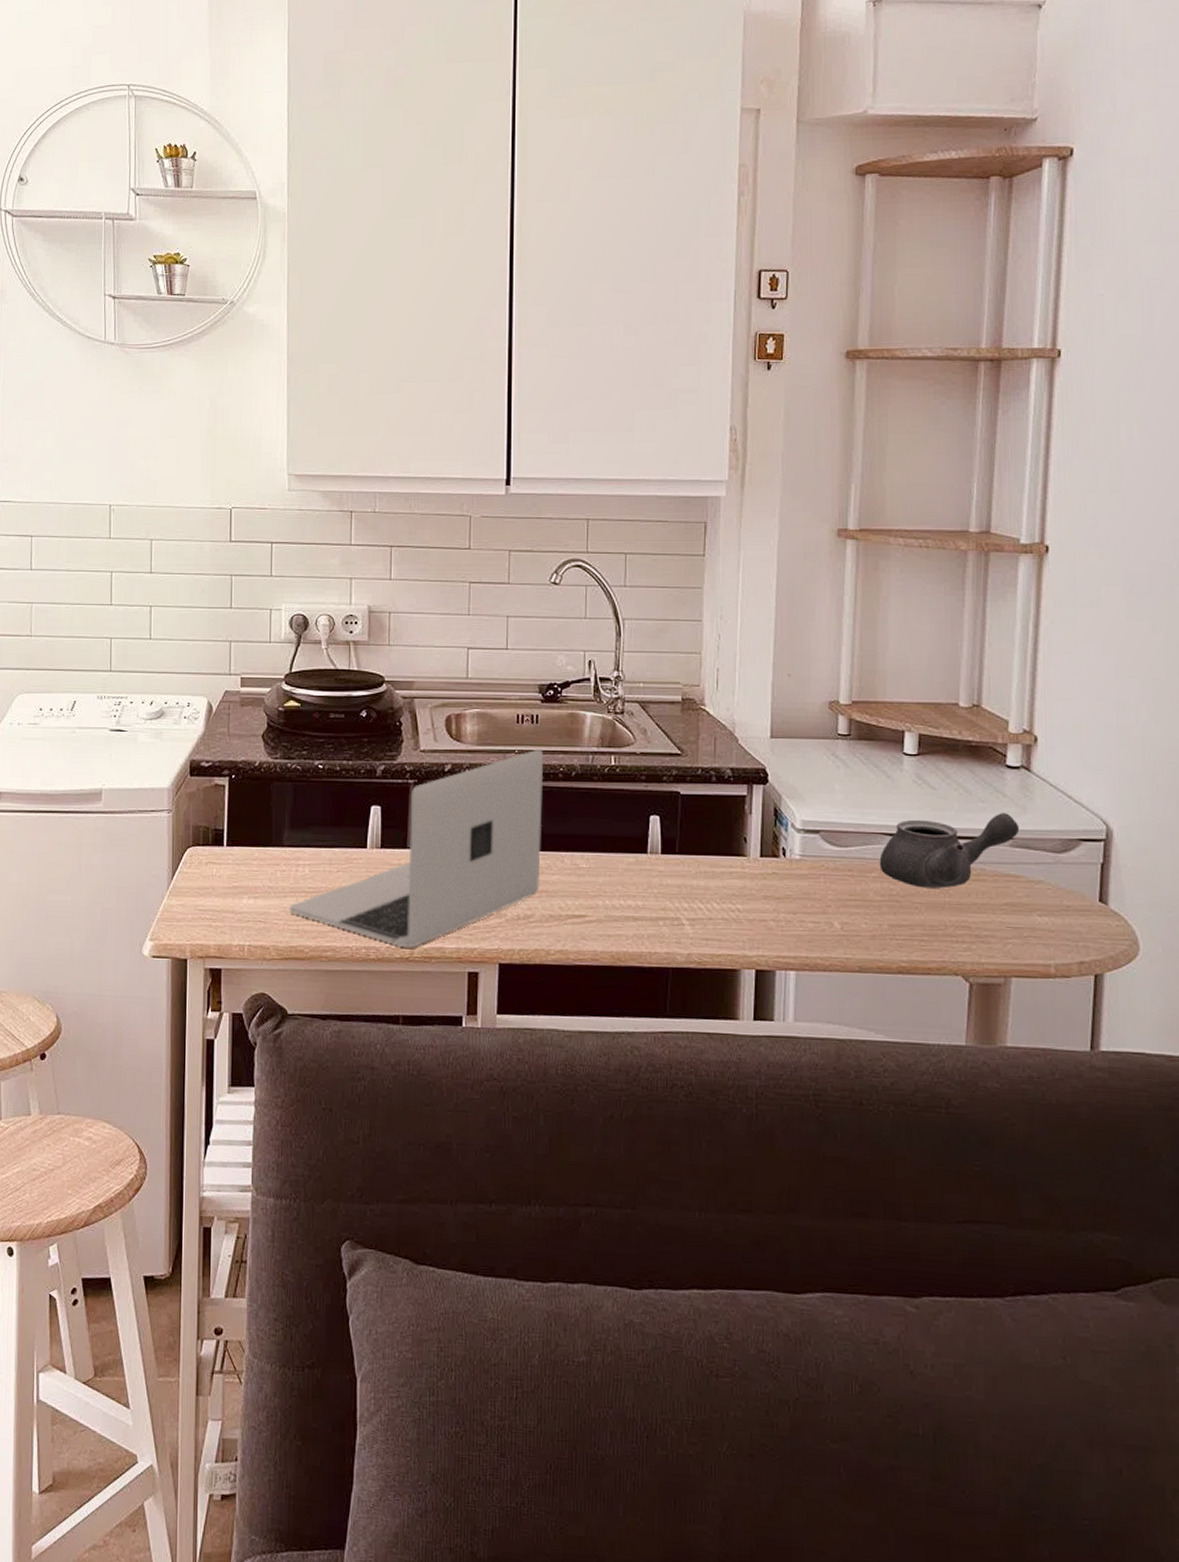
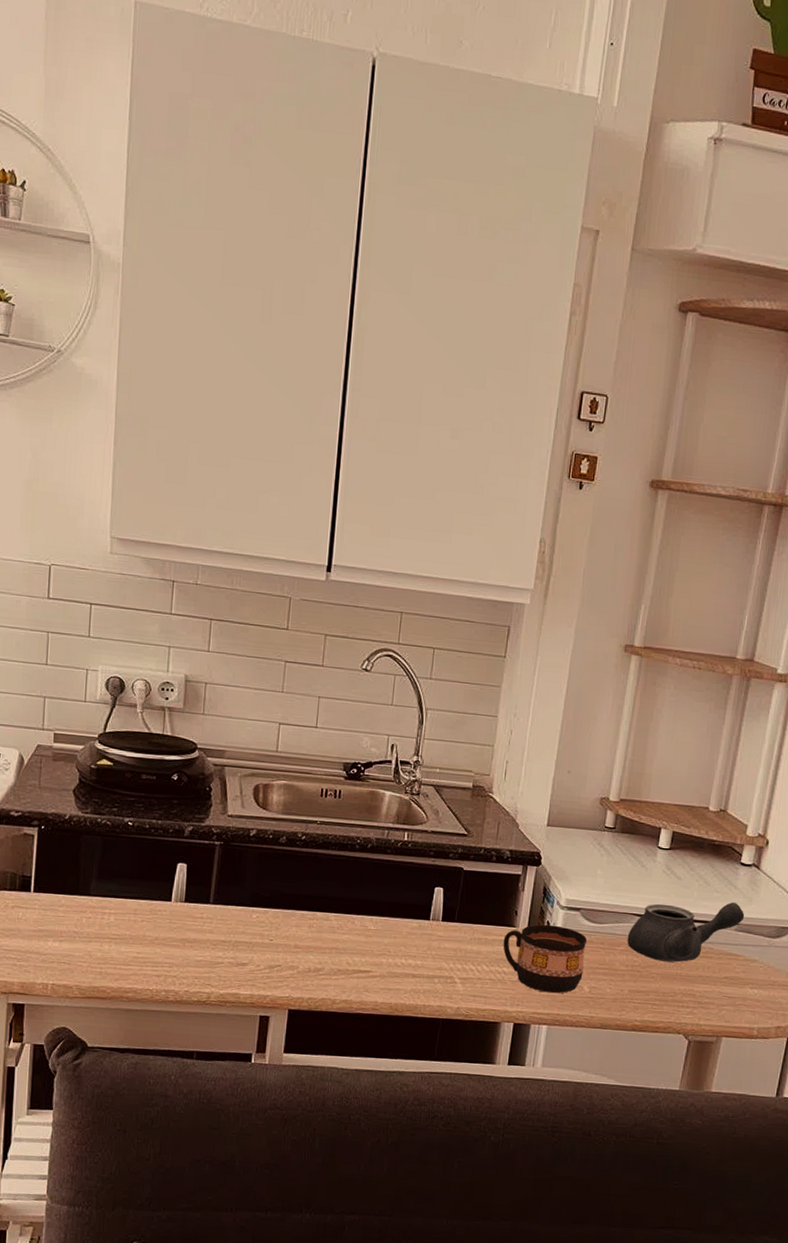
laptop: present [289,749,544,948] -> none [93,821,343,993]
cup: none [733,851,832,933] -> present [503,924,588,994]

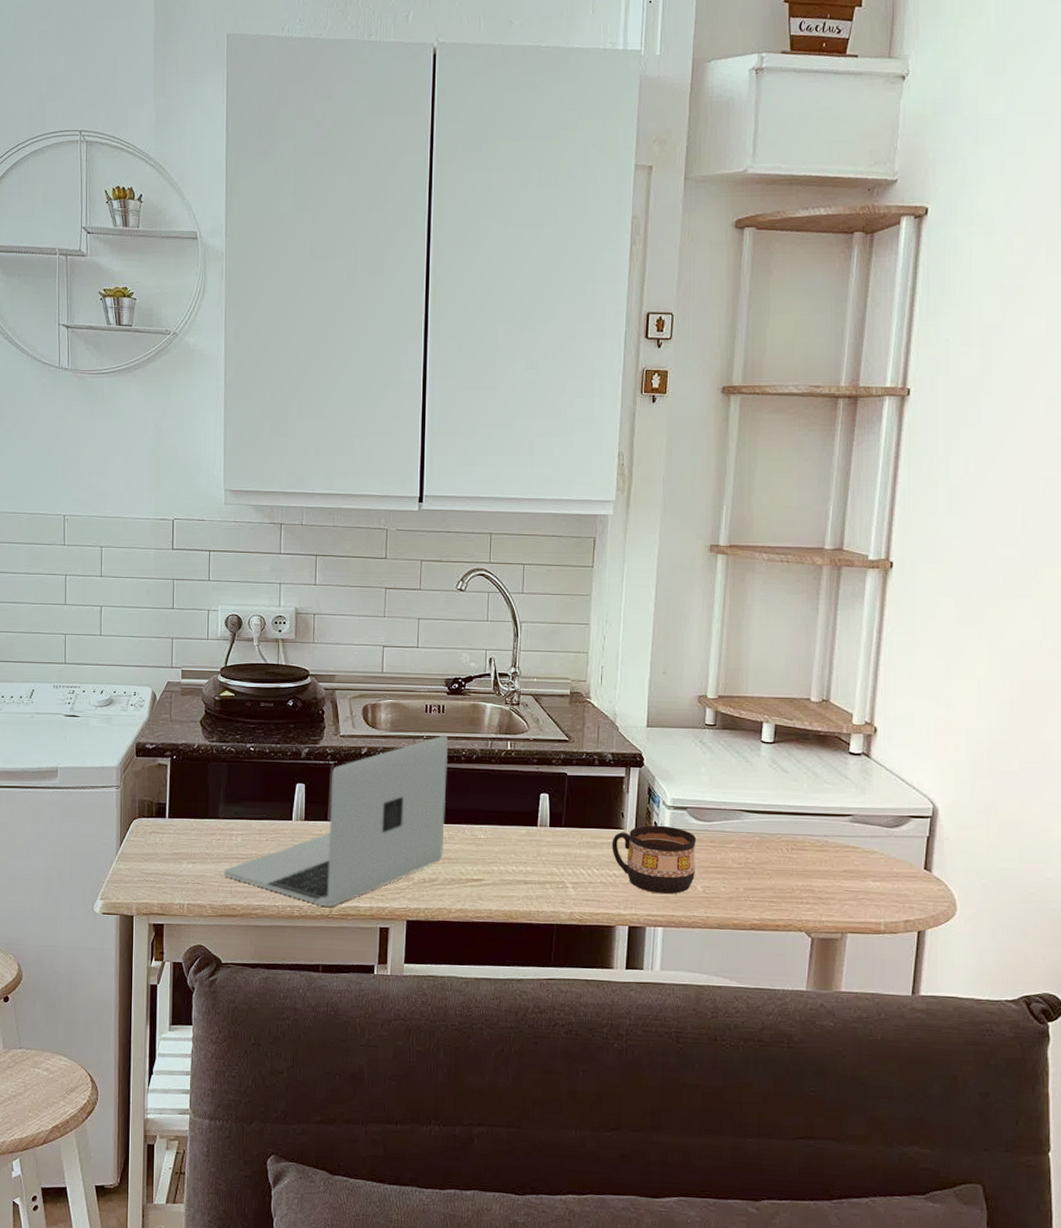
laptop: none [93,821,343,993] -> present [223,735,449,907]
teapot: present [627,902,745,963] -> none [737,793,859,858]

